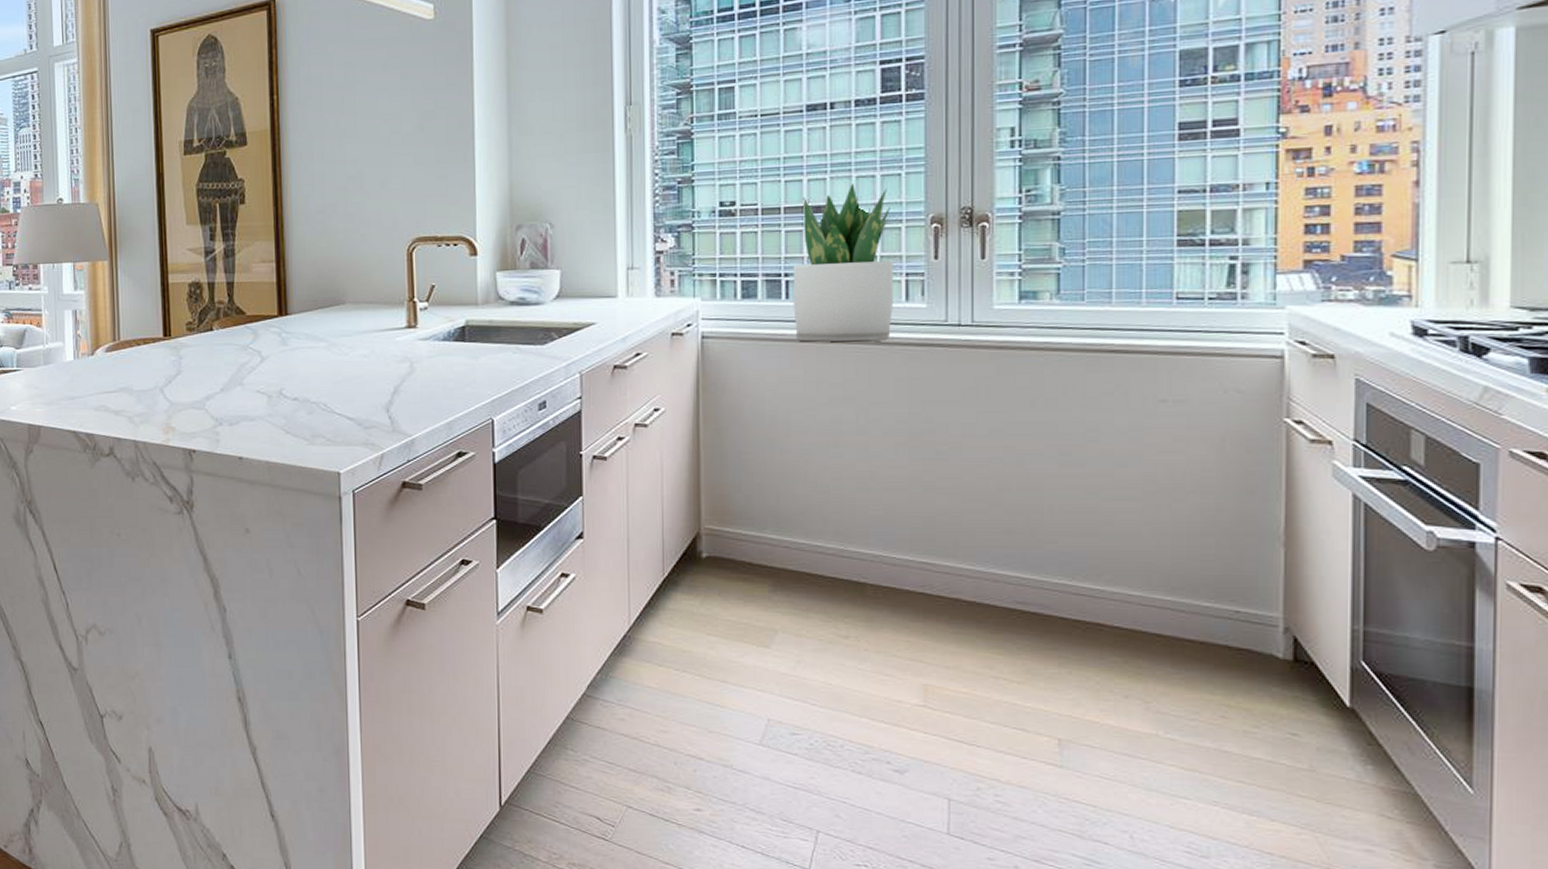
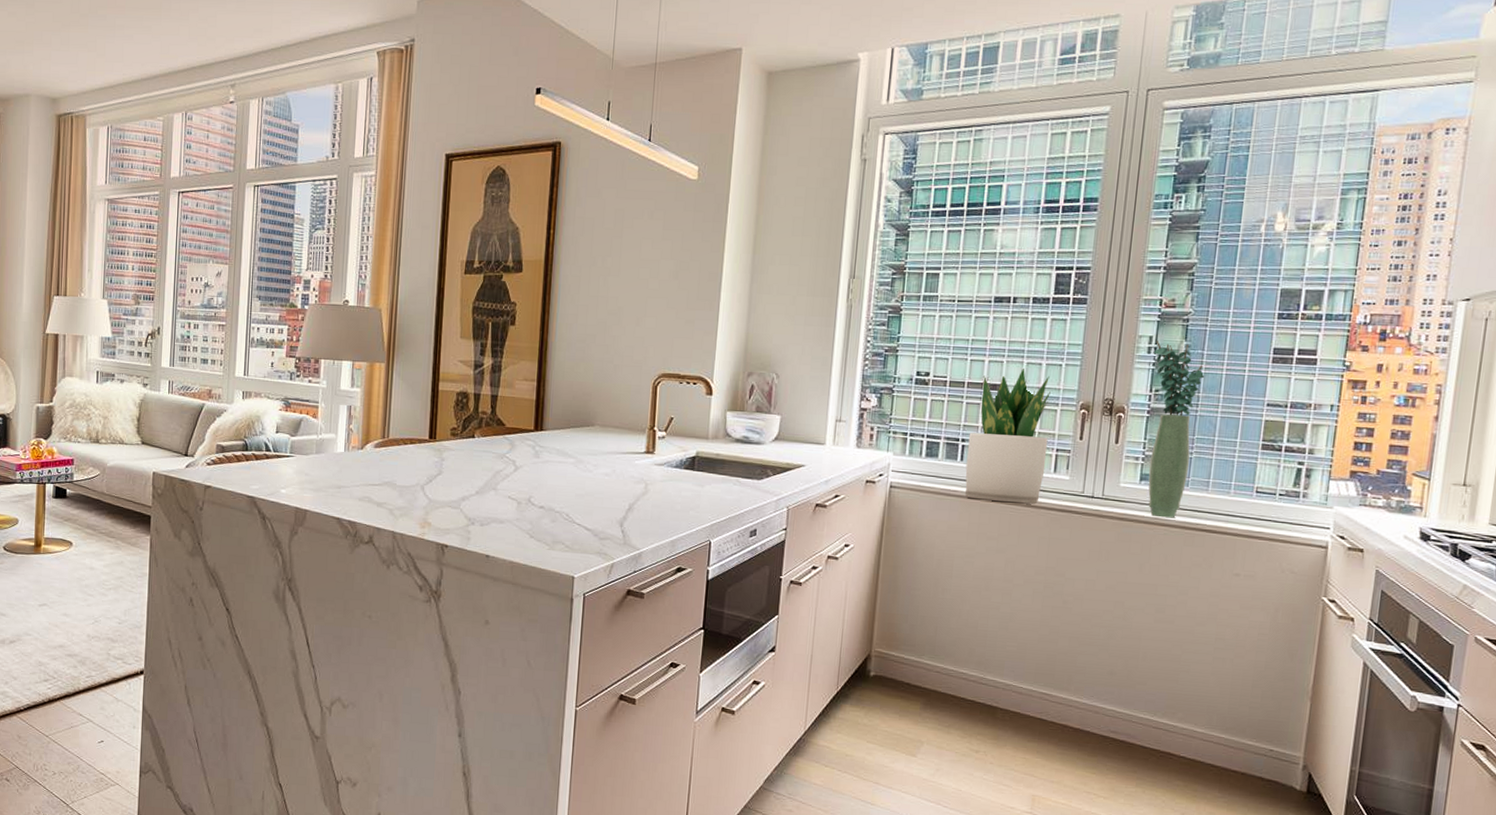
vase: none [1019,130,1090,341] -> present [1148,341,1205,518]

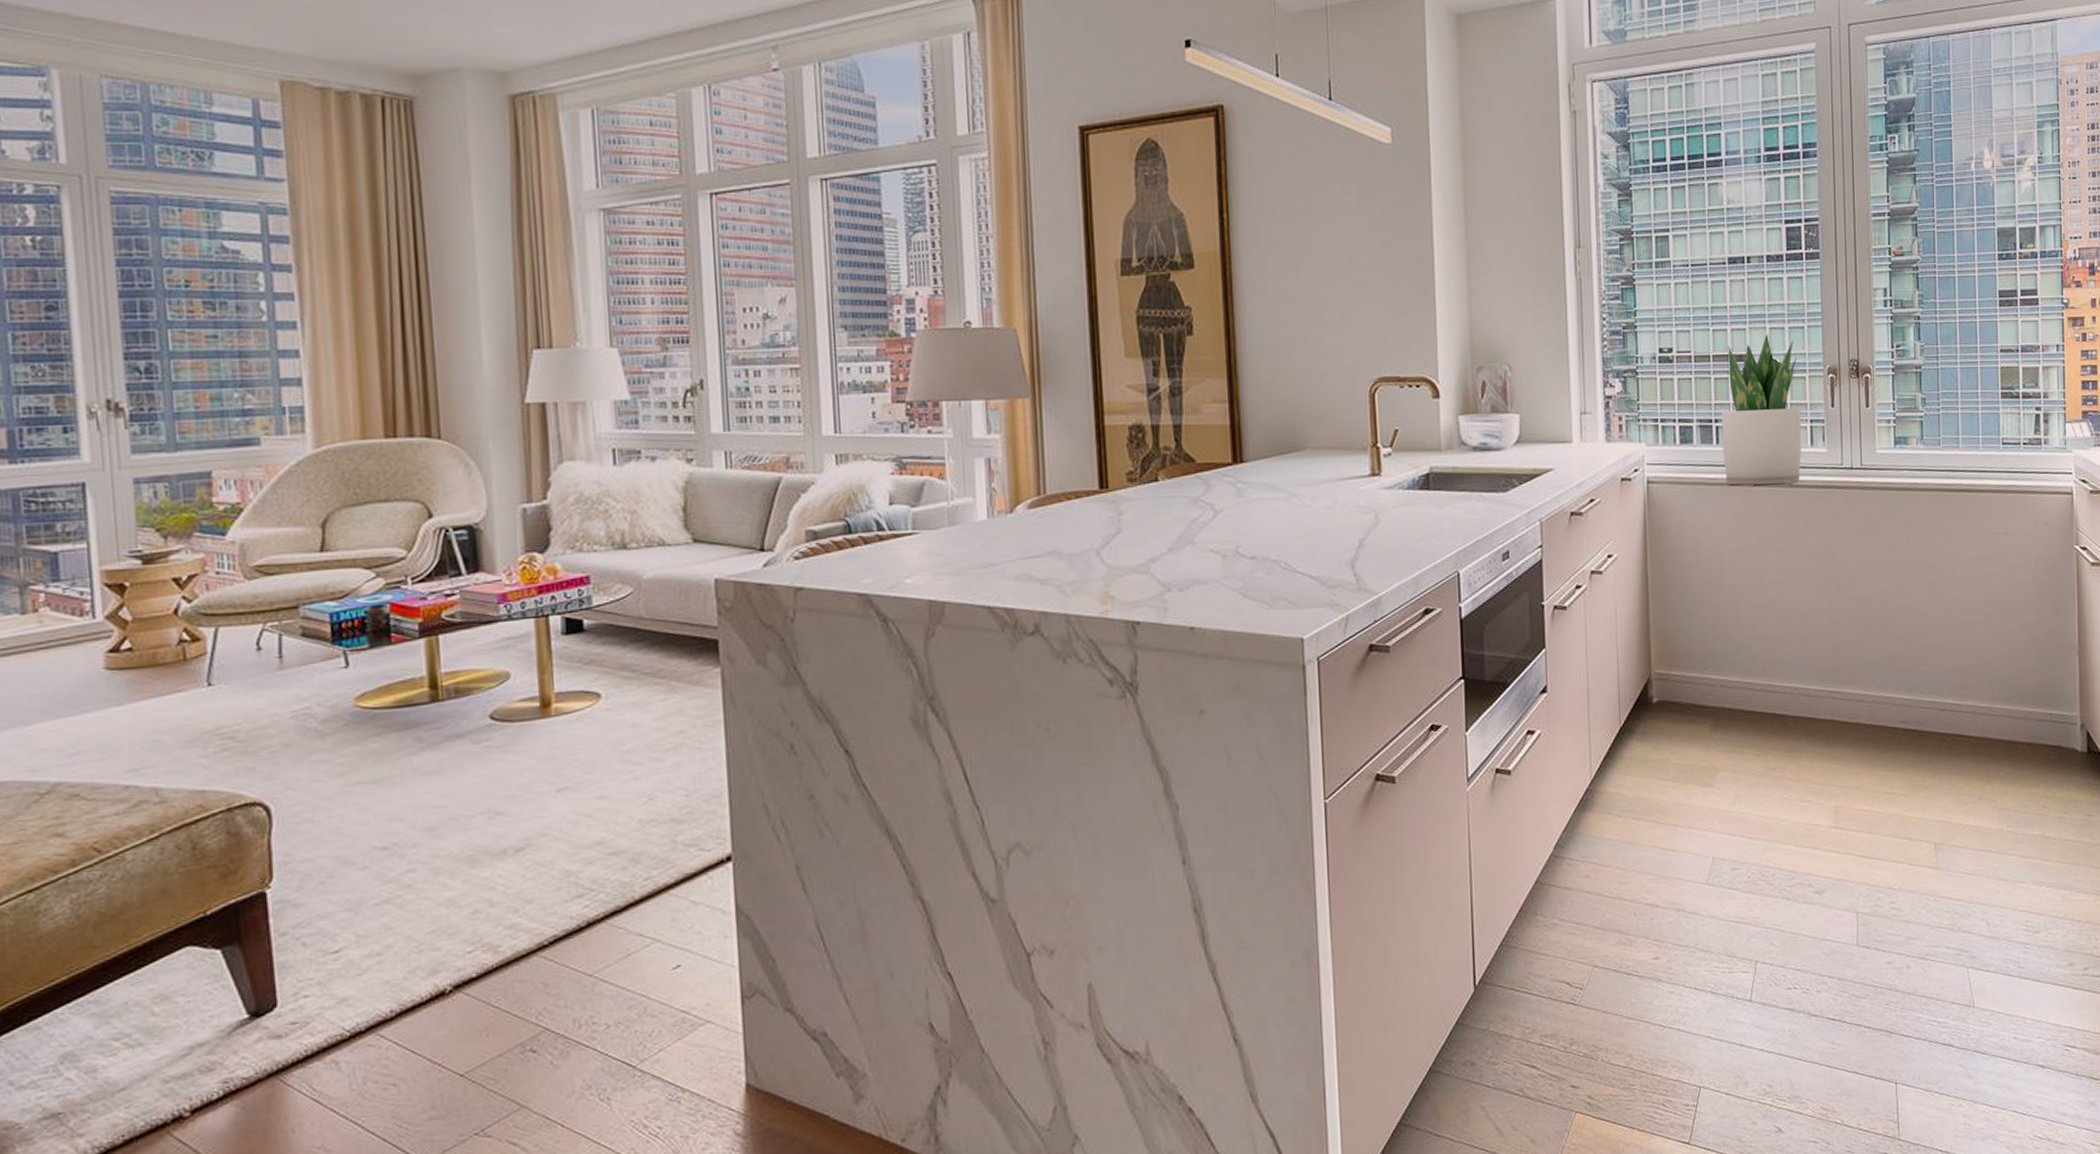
vase: present [1148,341,1205,518] -> none [1890,293,1941,482]

